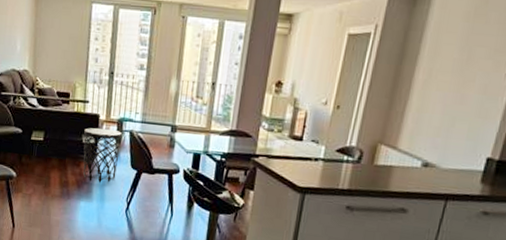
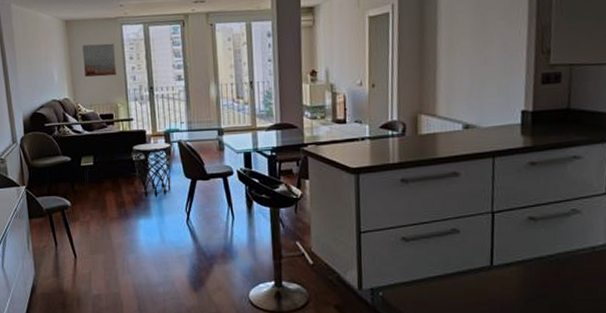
wall art: none [47,18,82,55] -> present [82,43,116,77]

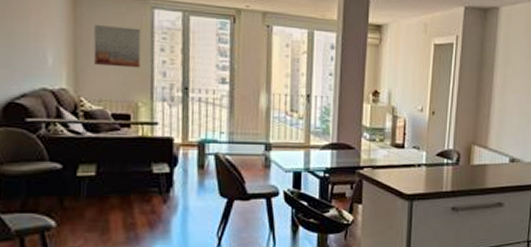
side table: present [133,142,171,198] -> none [154,153,204,219]

